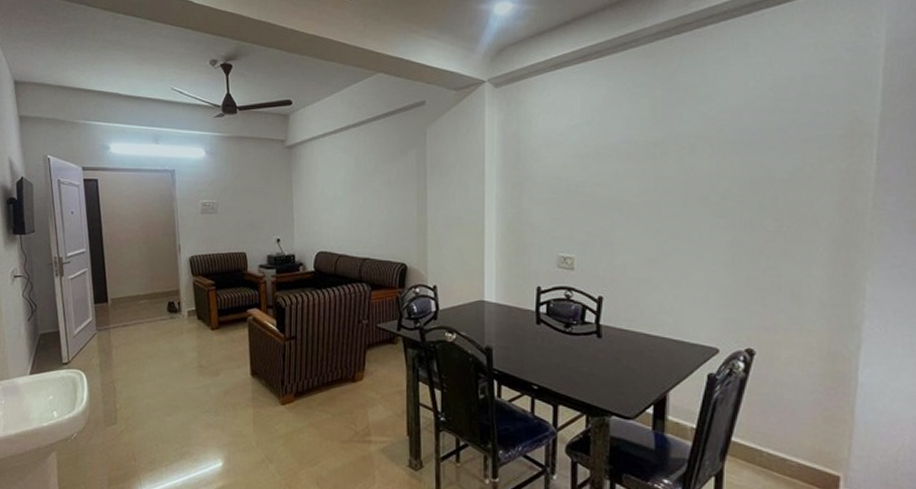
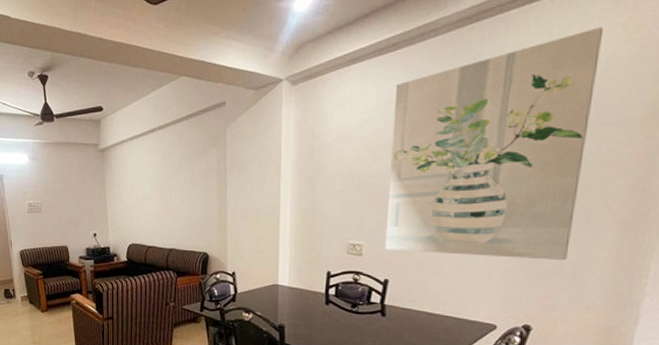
wall art: none [597,46,797,280] -> present [384,27,604,261]

